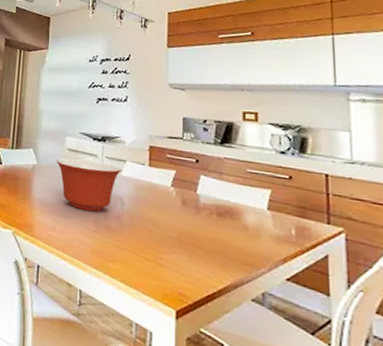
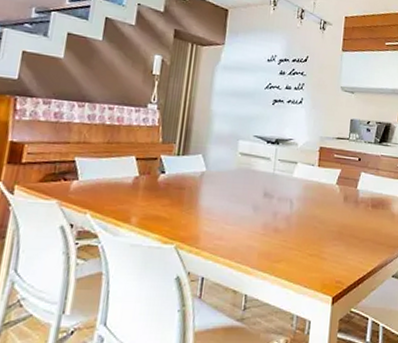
mixing bowl: present [56,158,122,212] -> none [227,163,293,215]

